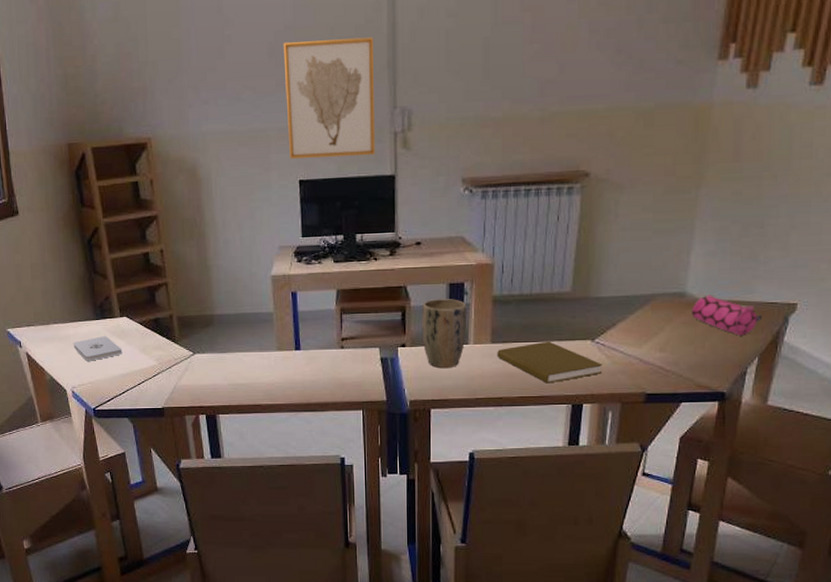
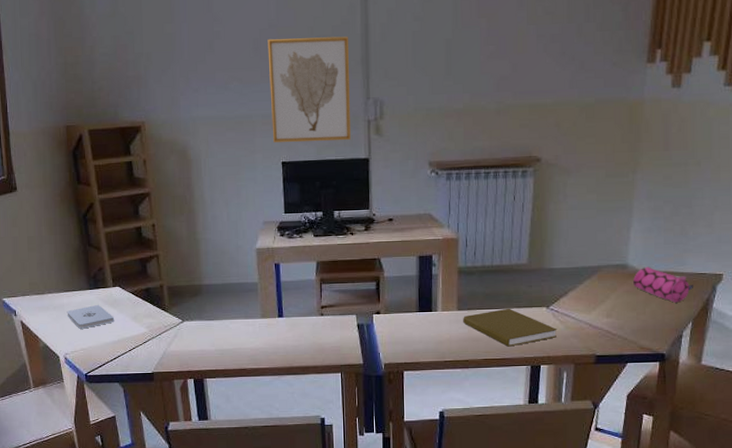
plant pot: present [422,298,466,369] -> none [394,269,435,334]

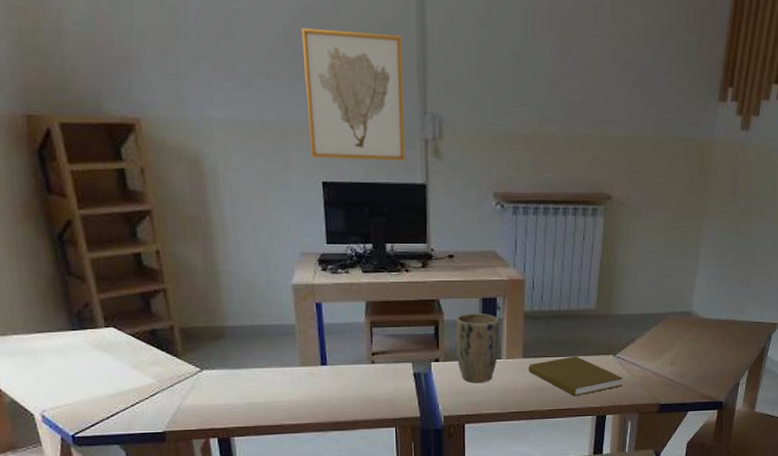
notepad: present [67,304,115,329] -> none [41,349,110,380]
plant pot: none [394,269,435,334] -> present [455,312,499,384]
pencil case: present [632,266,693,303] -> none [696,314,751,351]

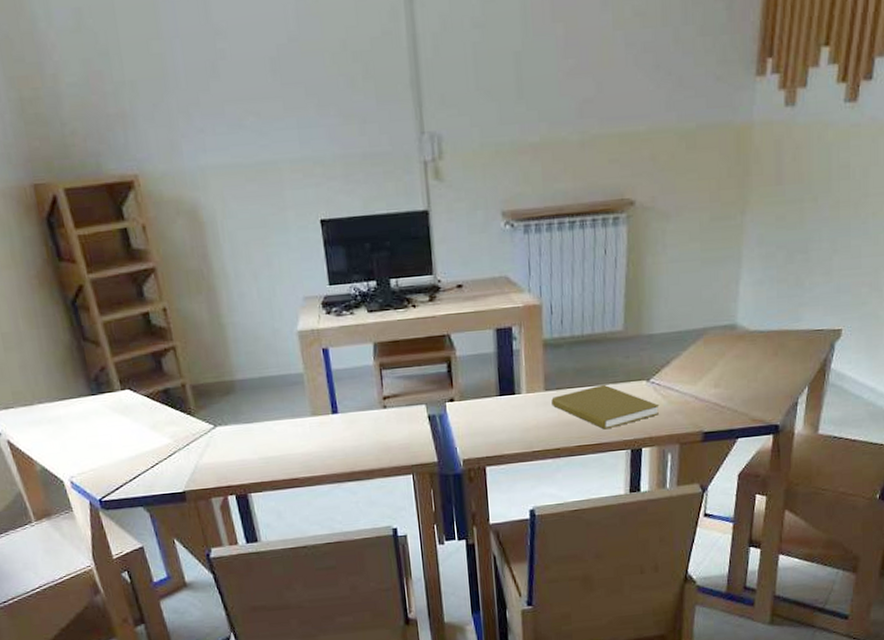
wall art: present [301,27,405,162] -> none [288,51,404,196]
plant pot: present [455,312,499,384] -> none [468,345,518,422]

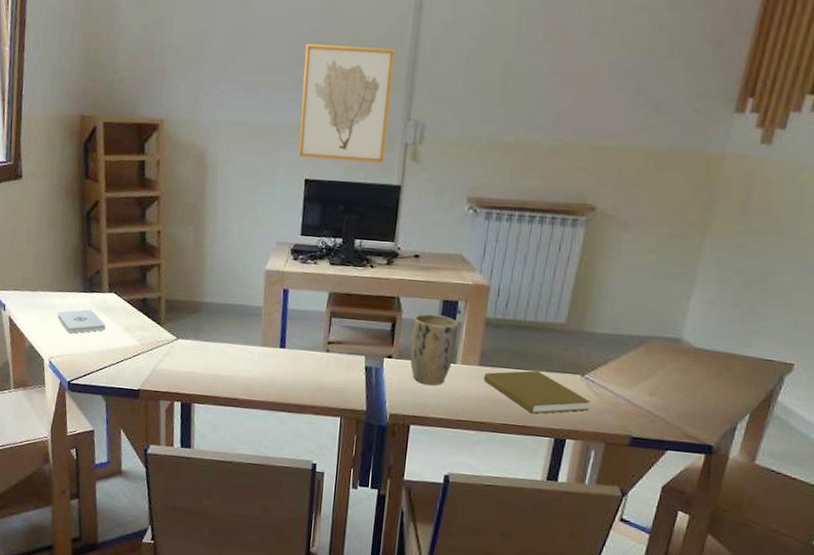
notepad: none [65,413,129,445] -> present [57,309,106,333]
wall art: none [288,51,404,196] -> present [298,43,396,164]
plant pot: none [468,345,518,422] -> present [410,314,458,386]

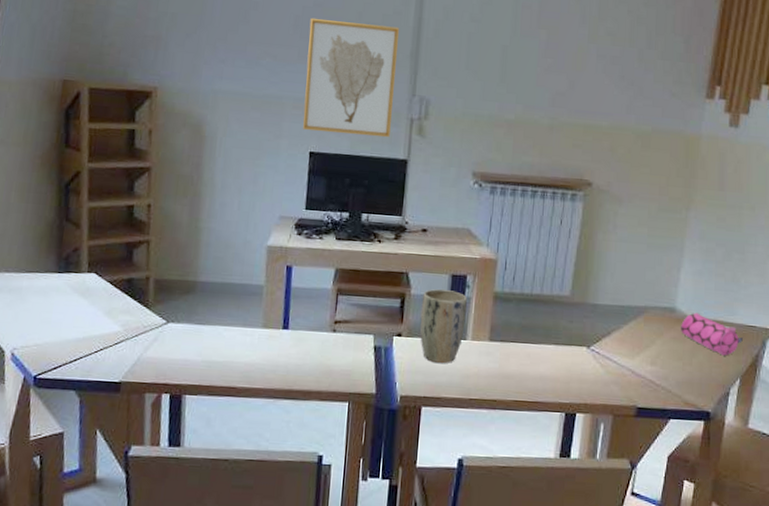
notepad: present [57,309,106,333] -> none [23,291,83,320]
book: present [483,370,591,414] -> none [494,344,597,389]
pencil case: none [685,344,757,390] -> present [680,312,743,356]

